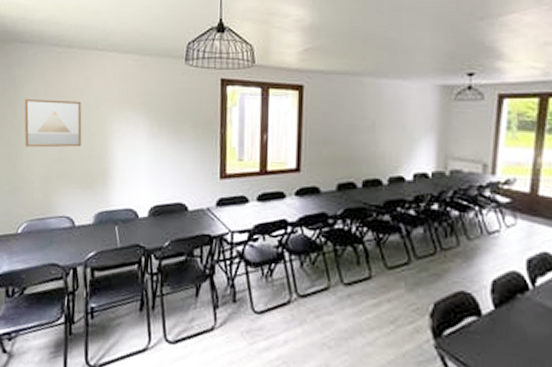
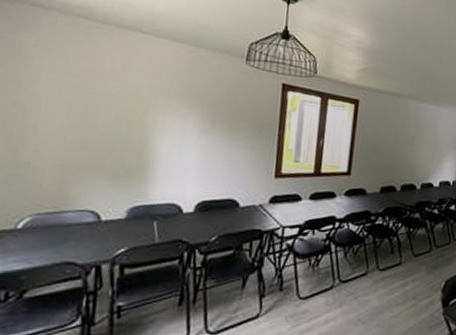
wall art: present [24,98,82,148] -> none [32,72,117,136]

